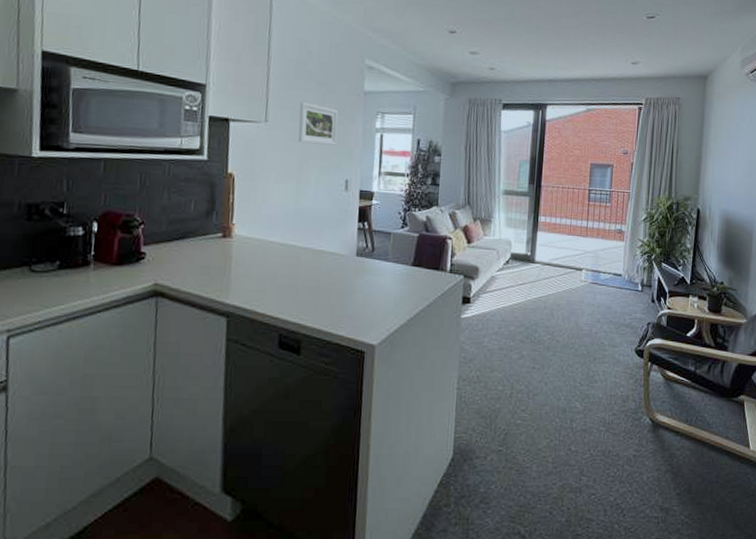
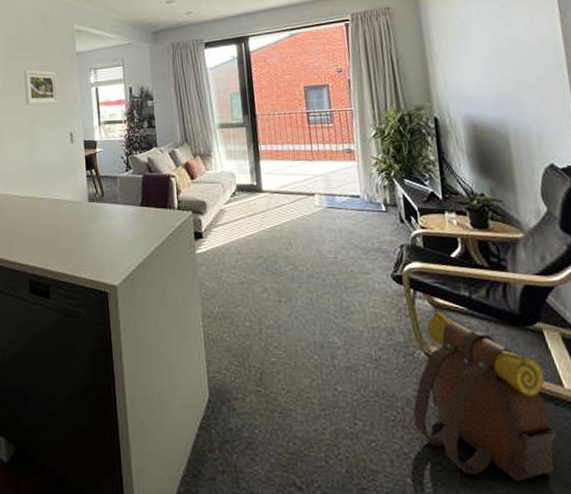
backpack: none [630,382,738,525] -> present [413,310,558,482]

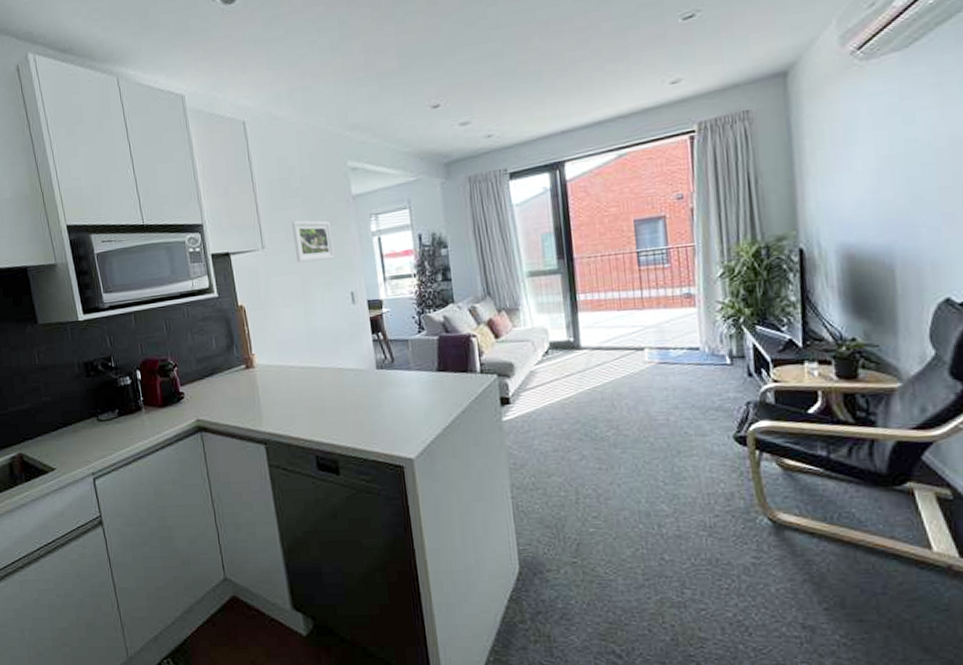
backpack: present [413,310,558,482] -> none [750,472,919,647]

